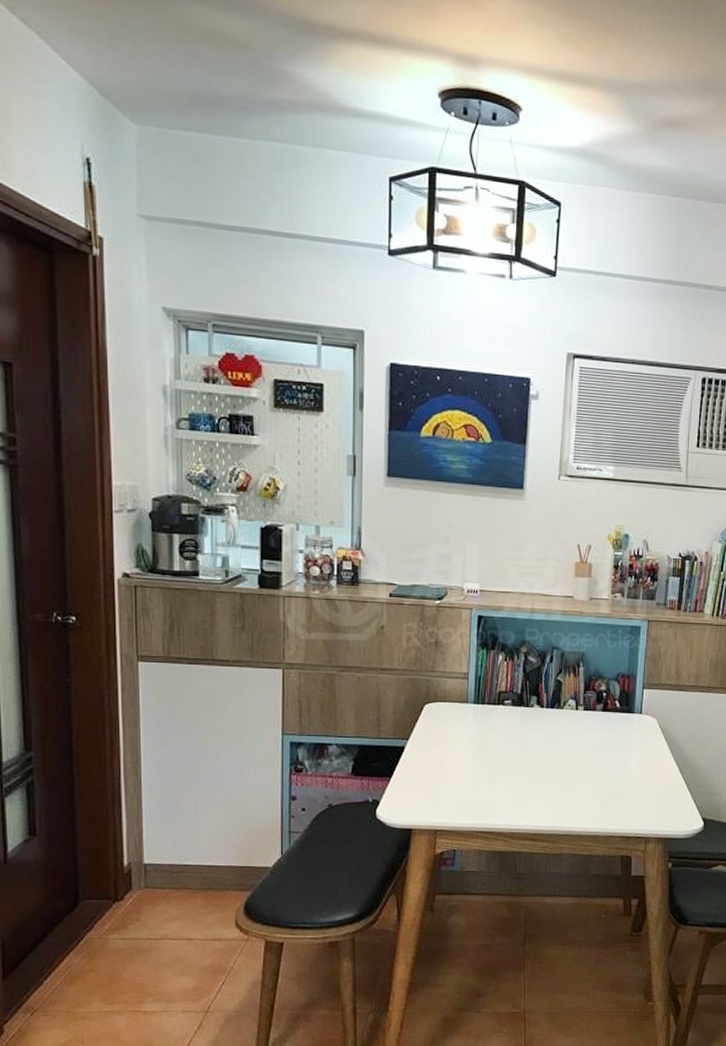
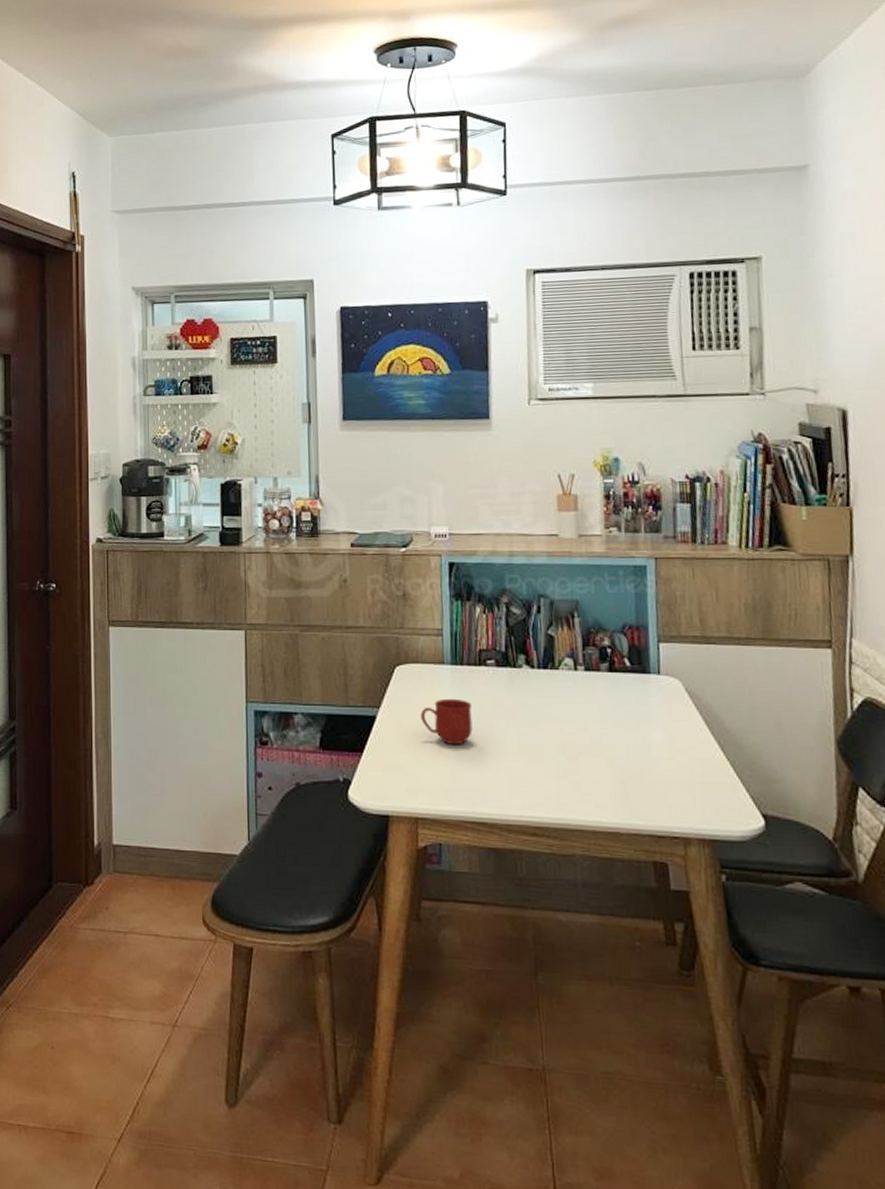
mug: none [444,732,489,769] -> present [420,698,473,744]

